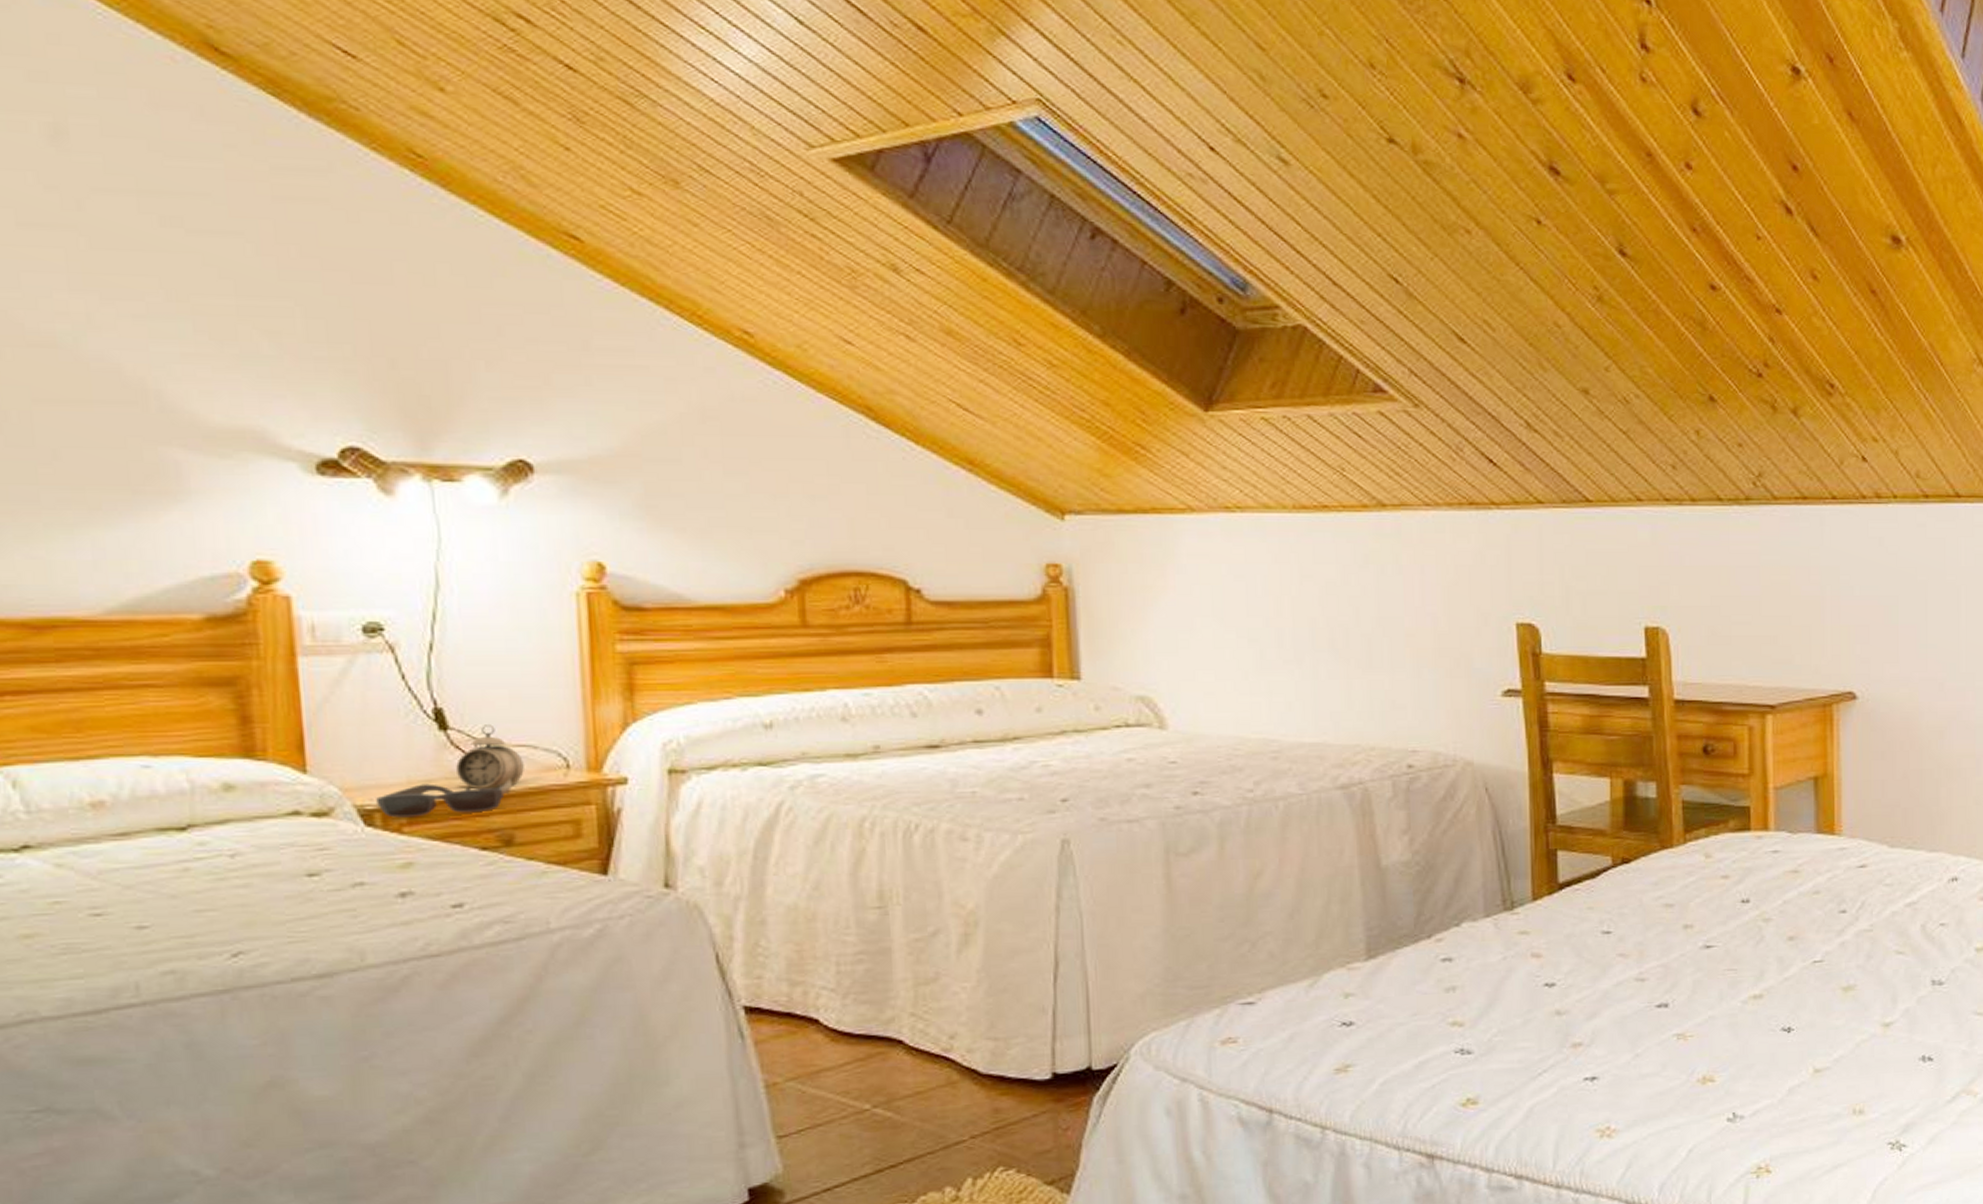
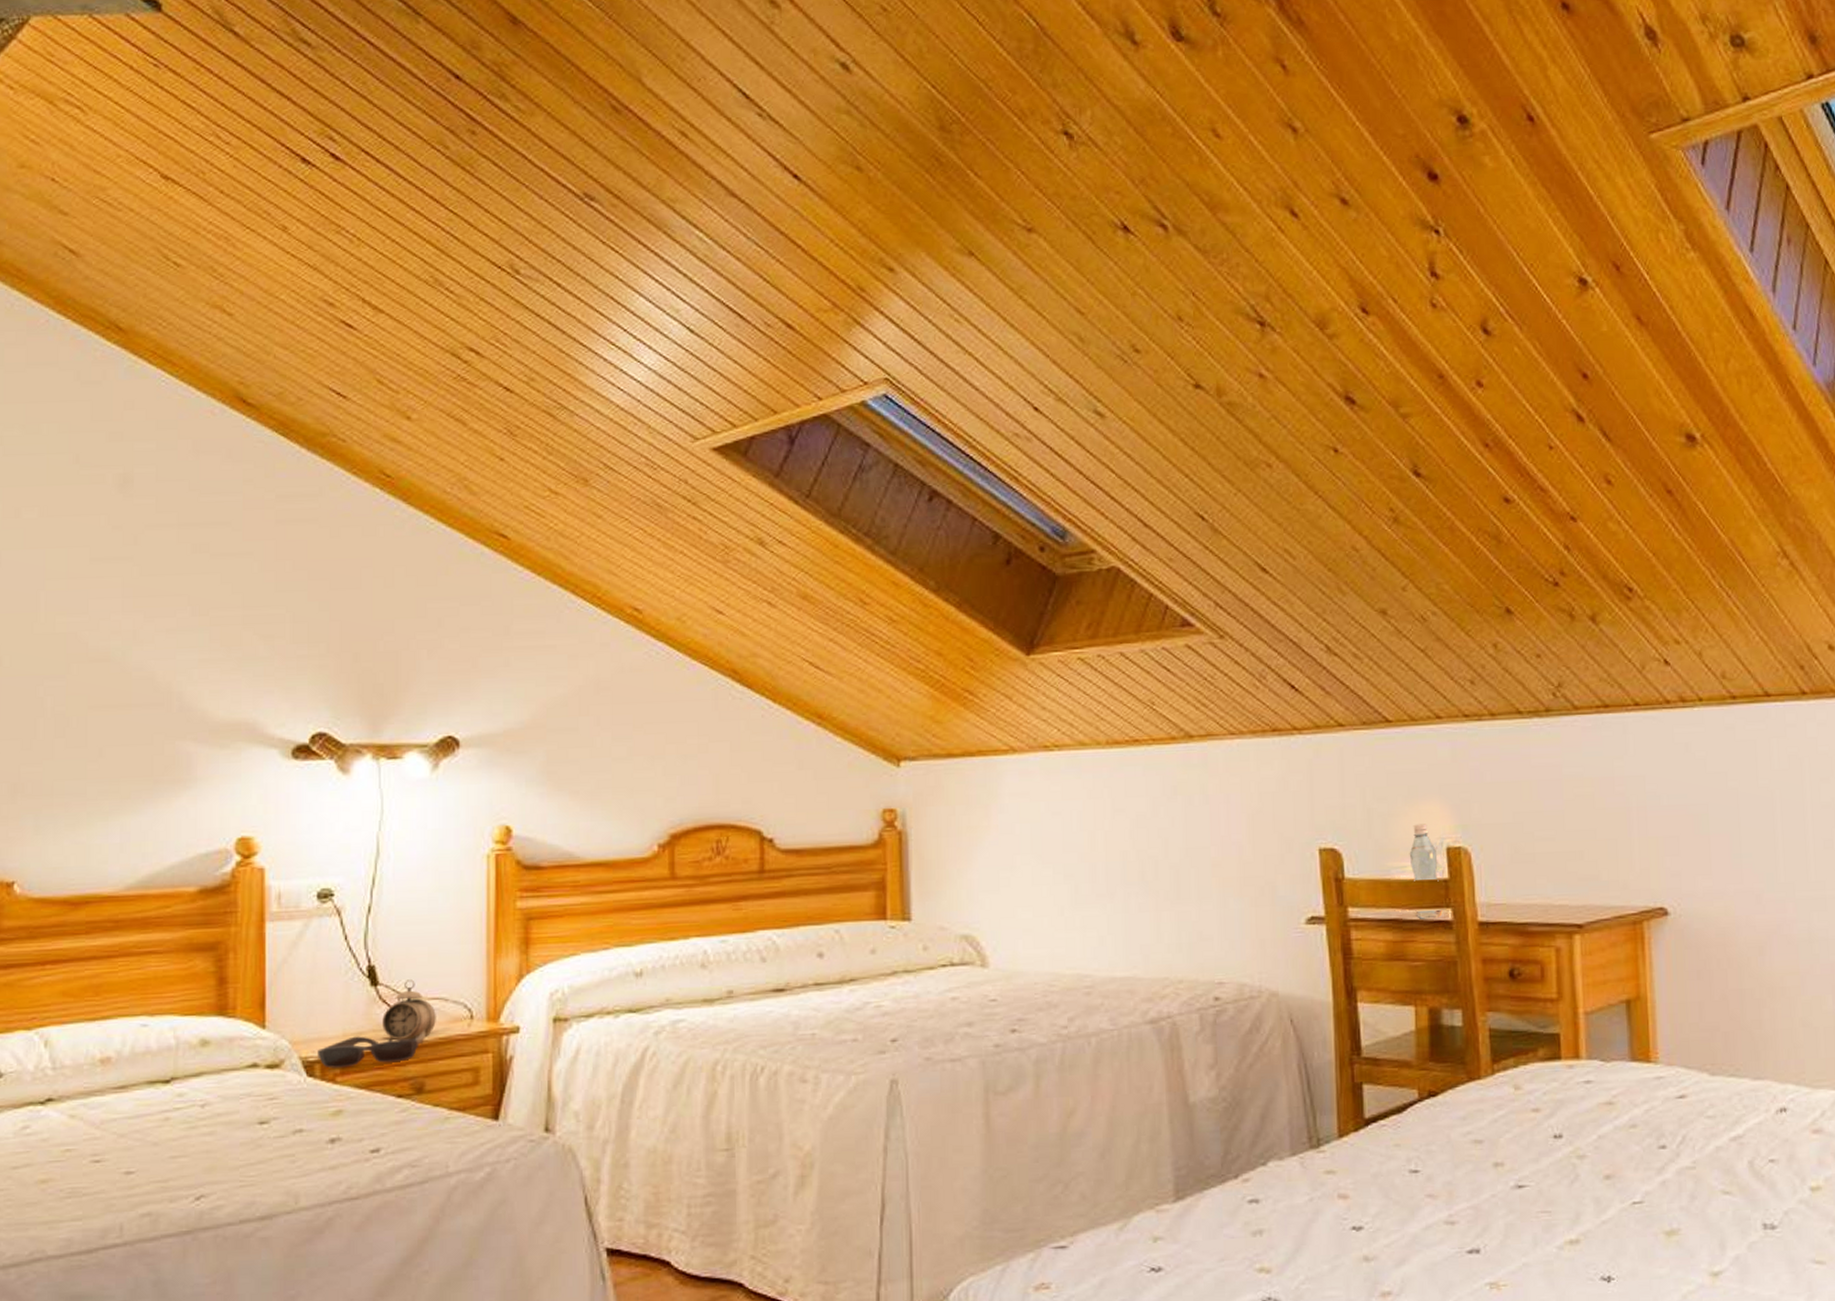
bottle: none [1607,603,1639,697] -> present [1409,824,1443,920]

